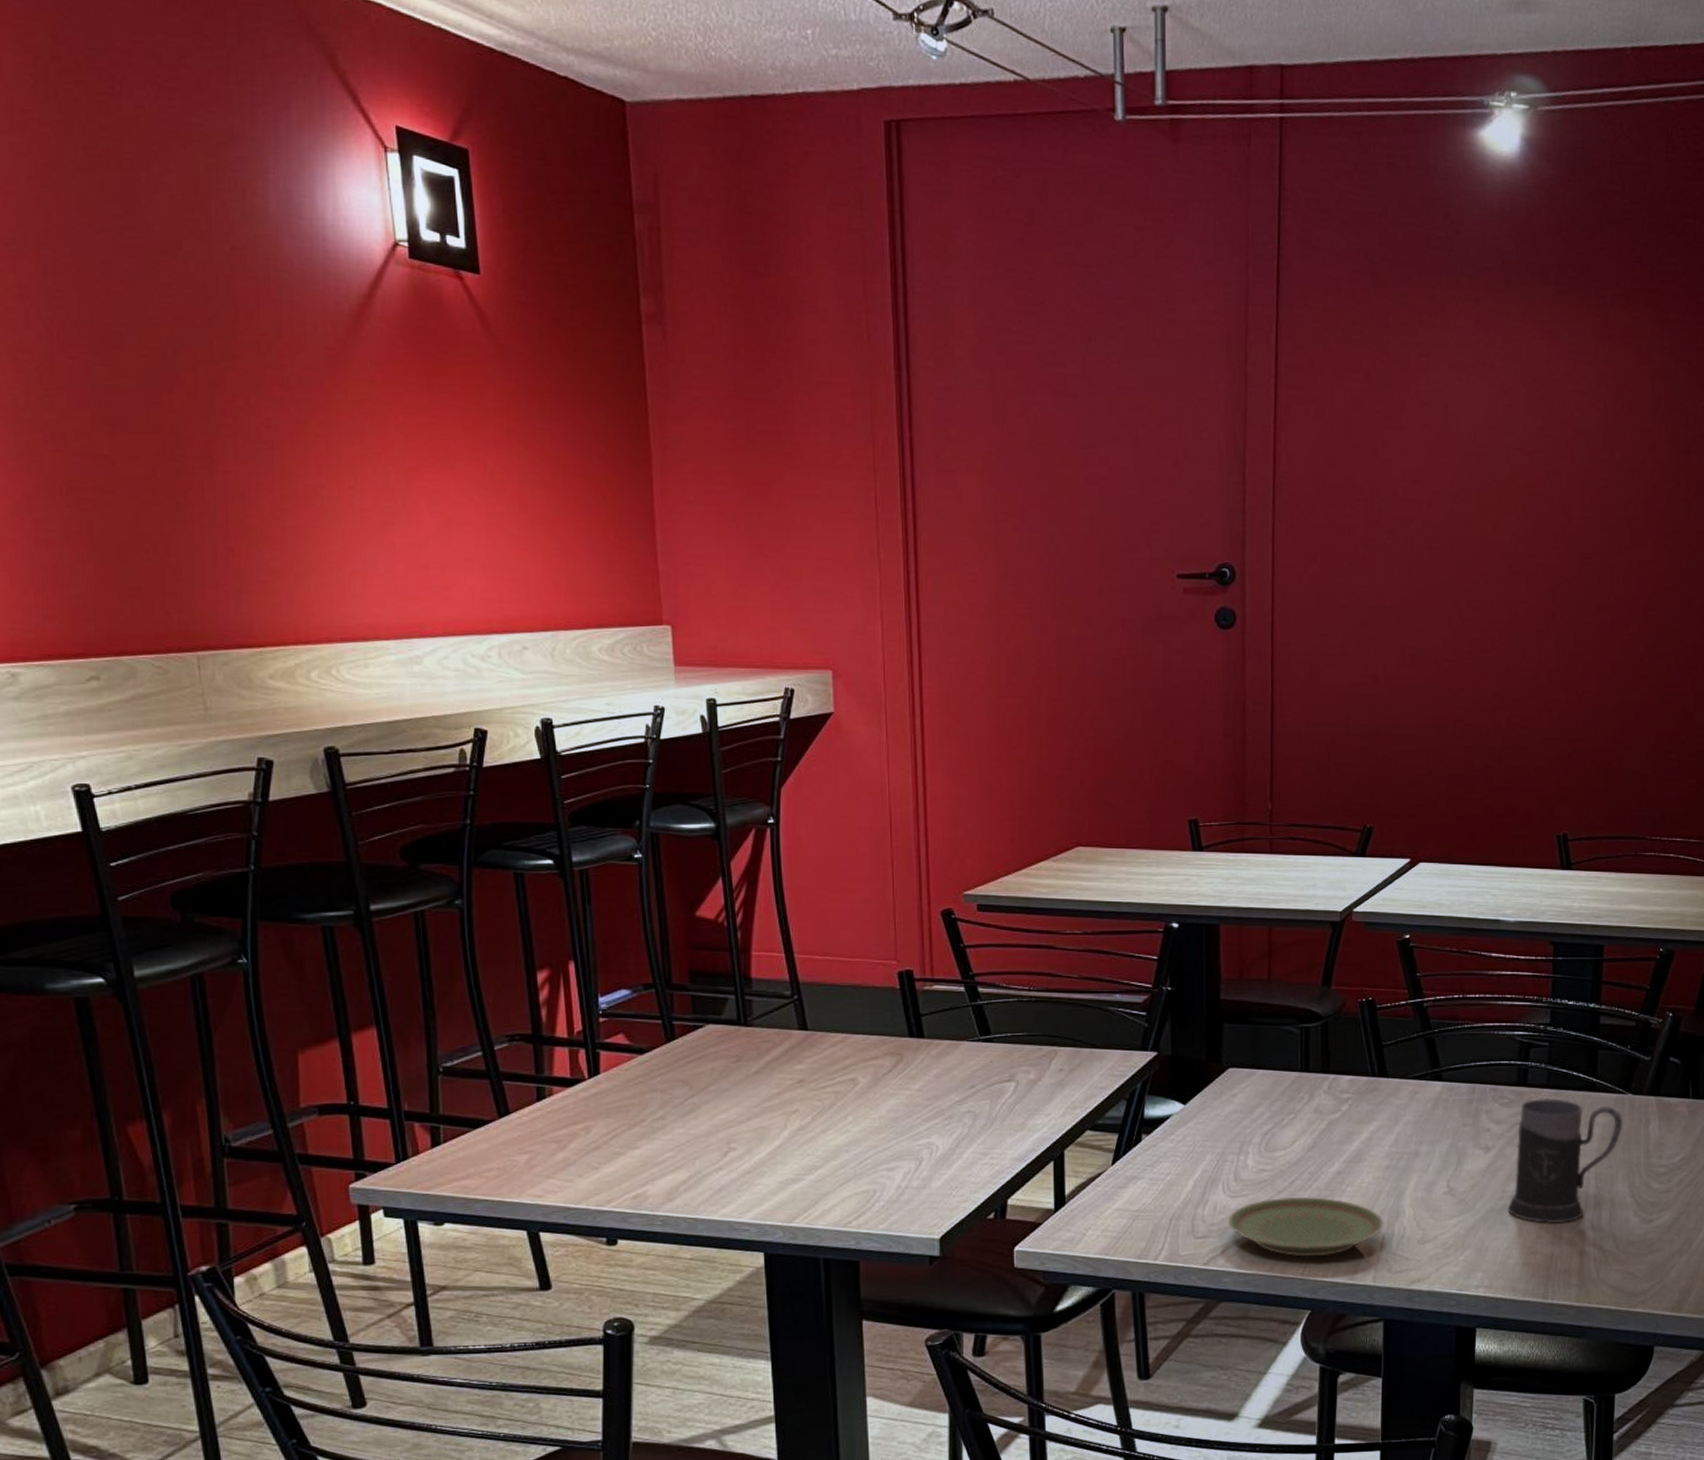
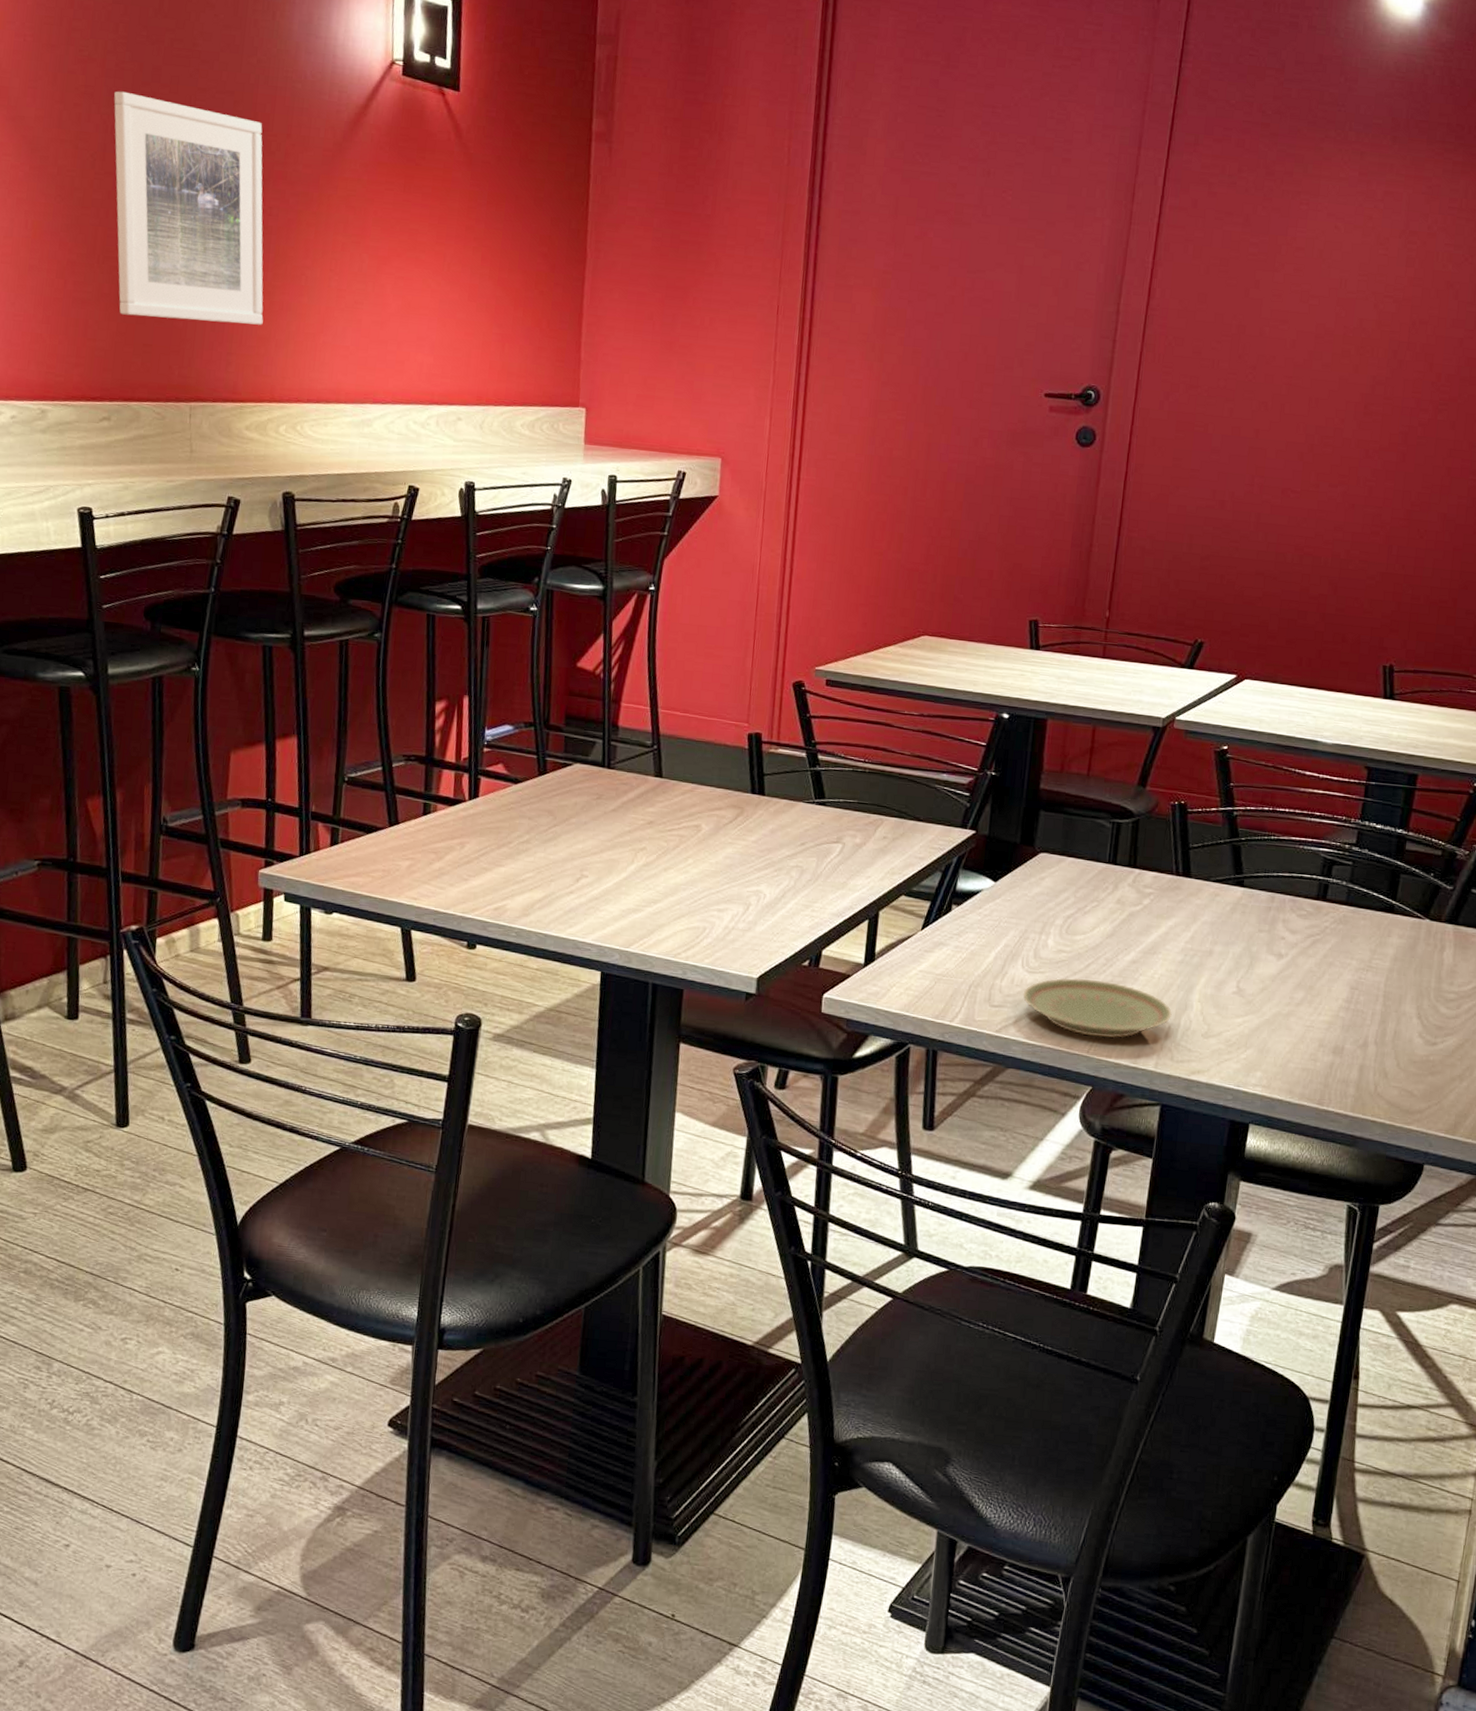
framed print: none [56,290,275,557] -> present [114,91,263,325]
mug: present [1507,1099,1623,1224] -> none [1293,914,1418,1035]

